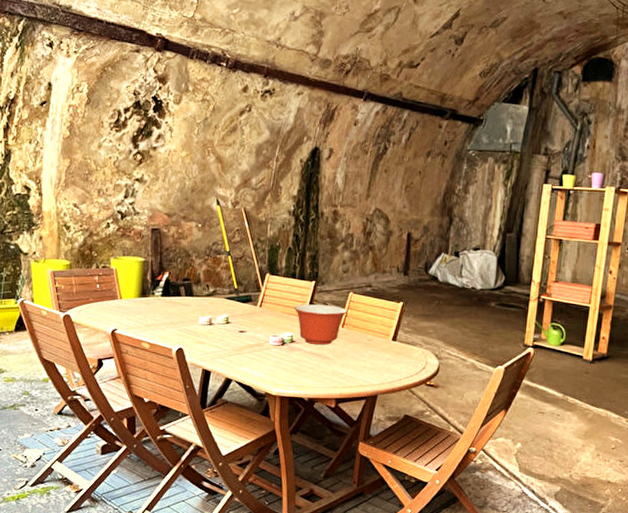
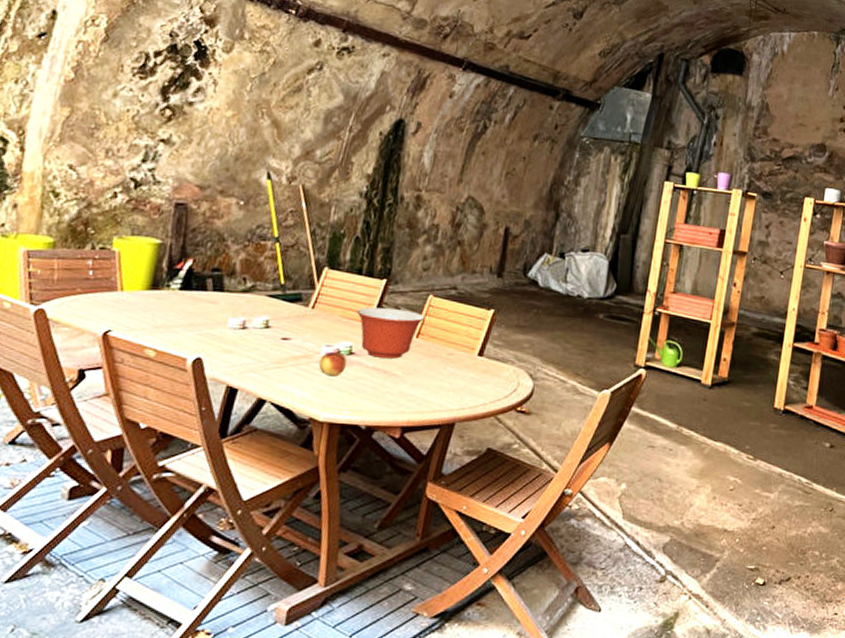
fruit: none [269,341,290,360] -> present [319,352,348,377]

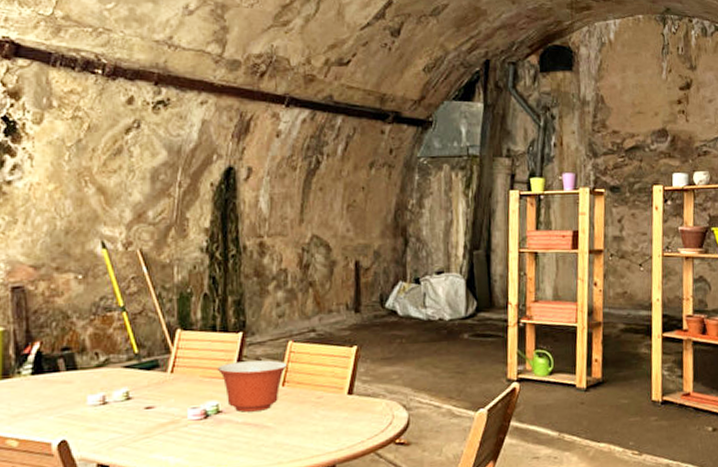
fruit: present [319,352,348,377] -> none [188,413,217,439]

